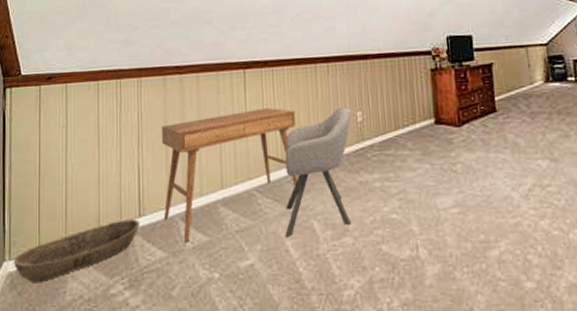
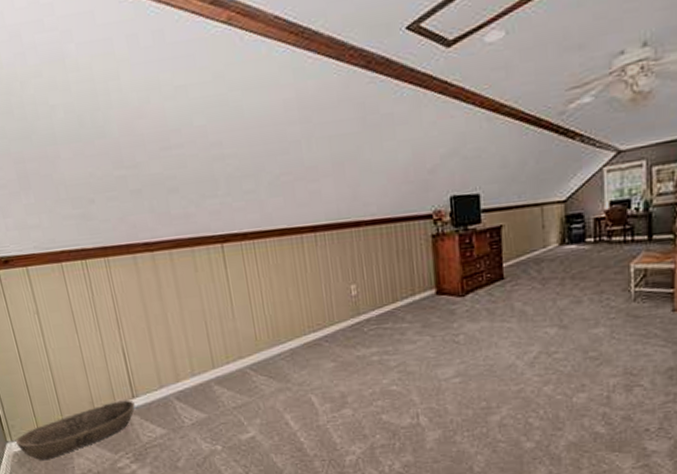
desk: present [161,107,299,243] -> none [139,284,294,420]
chair: present [285,106,352,238] -> none [275,279,349,412]

